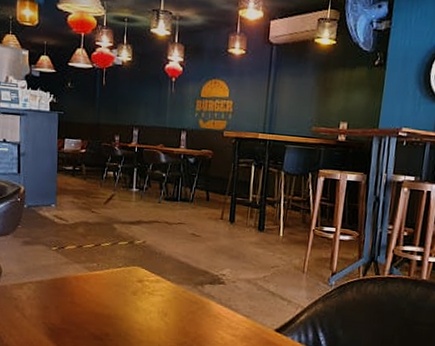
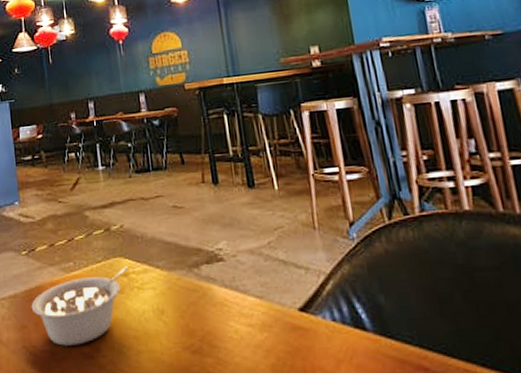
legume: none [54,274,145,329] -> present [31,266,129,346]

